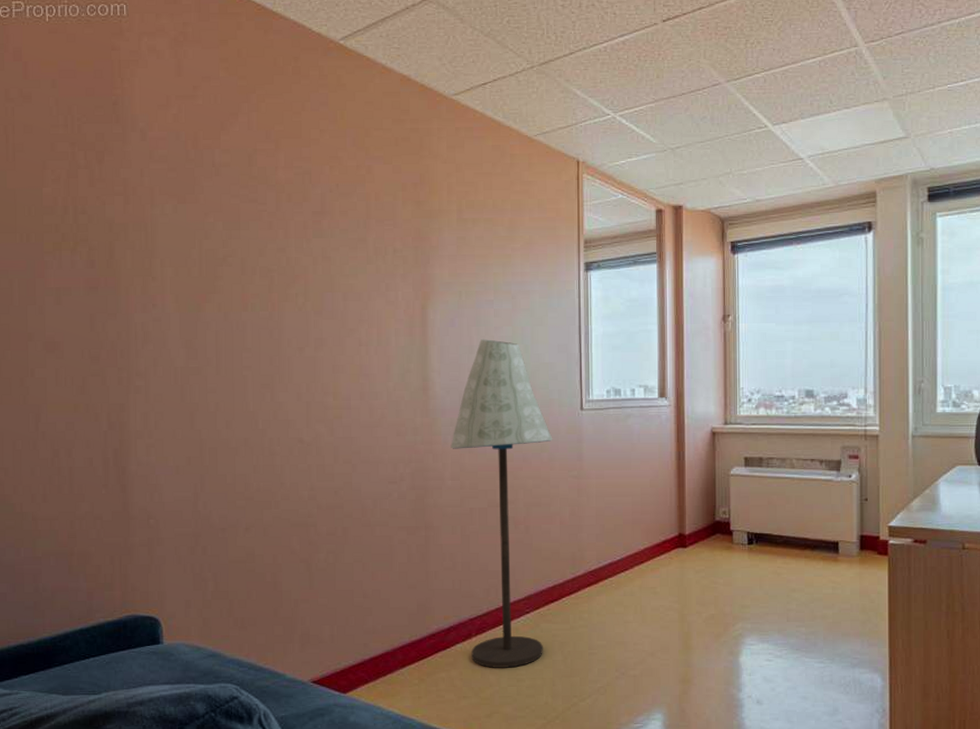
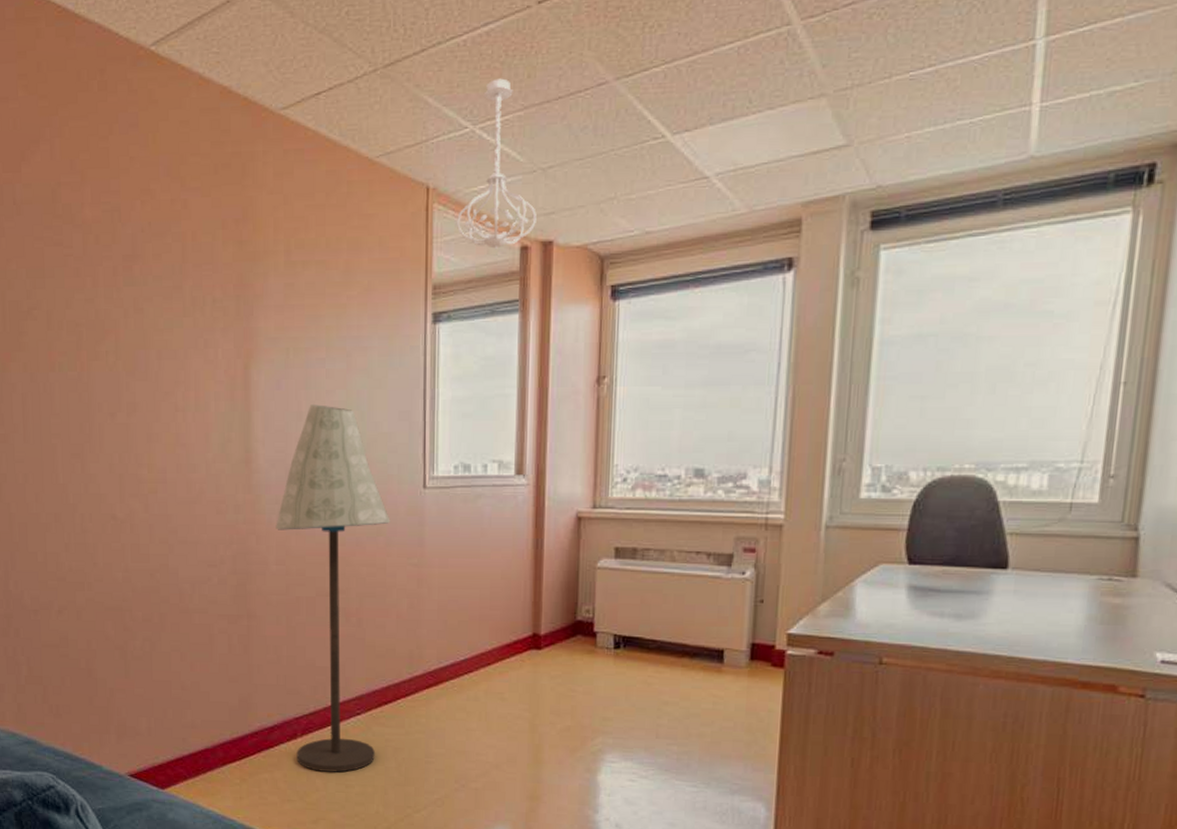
ceiling light fixture: none [602,77,668,212] -> present [456,78,537,250]

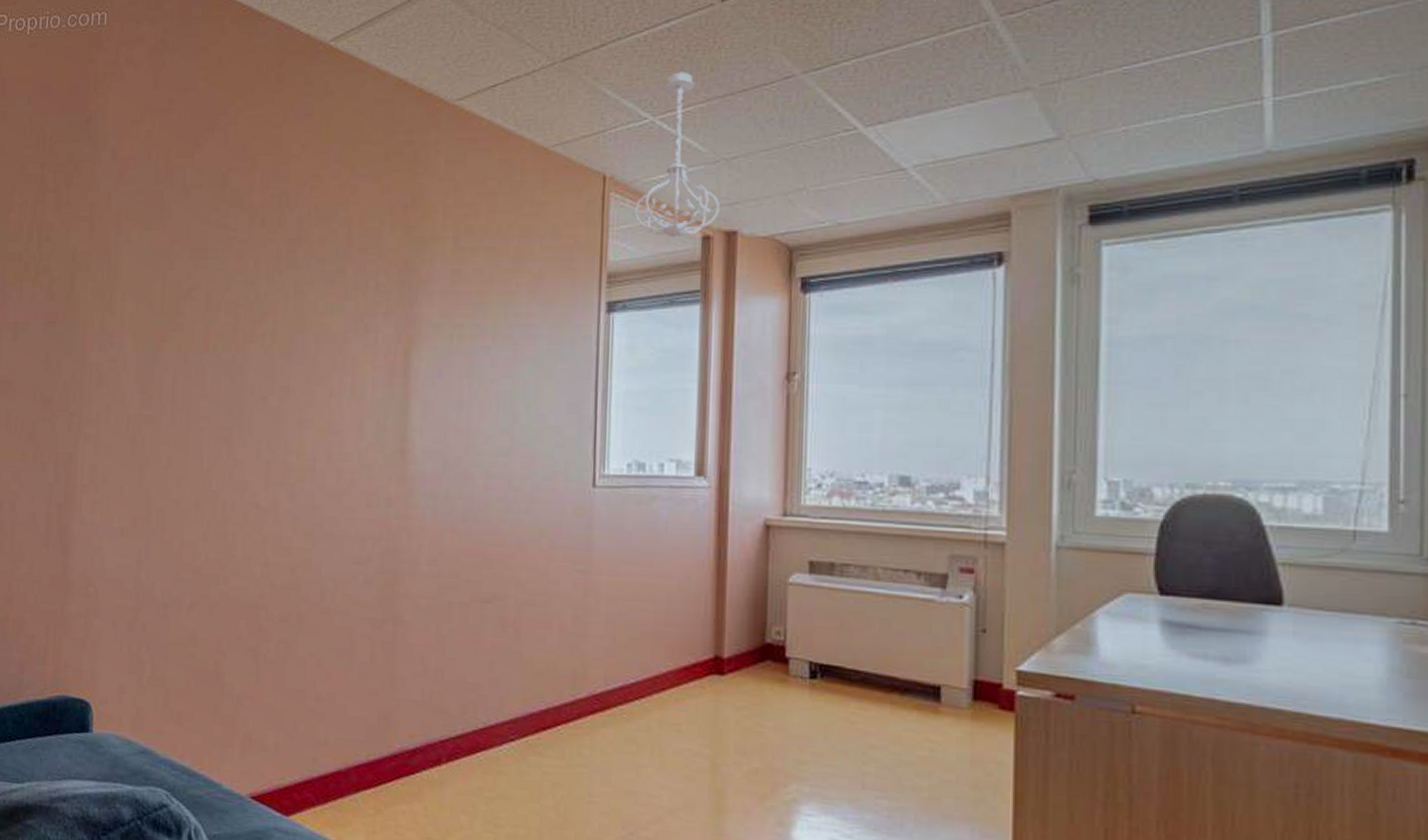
floor lamp: present [275,404,391,773] -> none [429,394,556,809]

